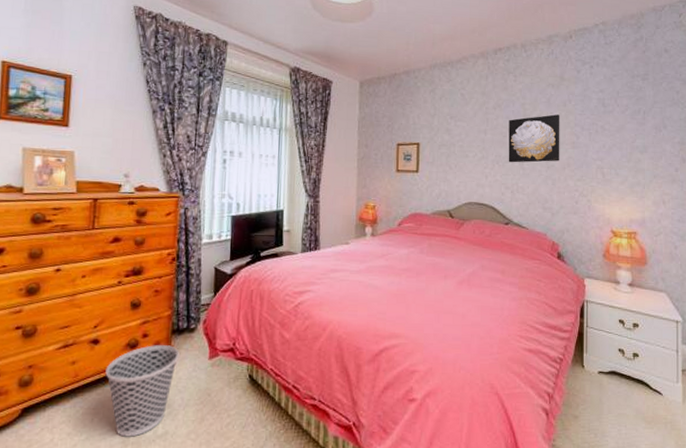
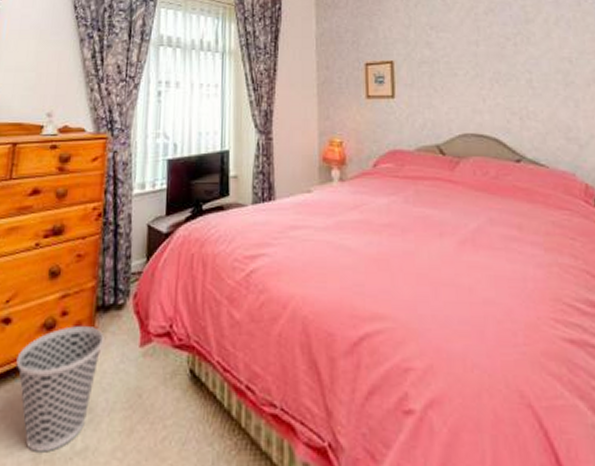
wall art: present [508,114,560,163] -> none [506,17,582,81]

